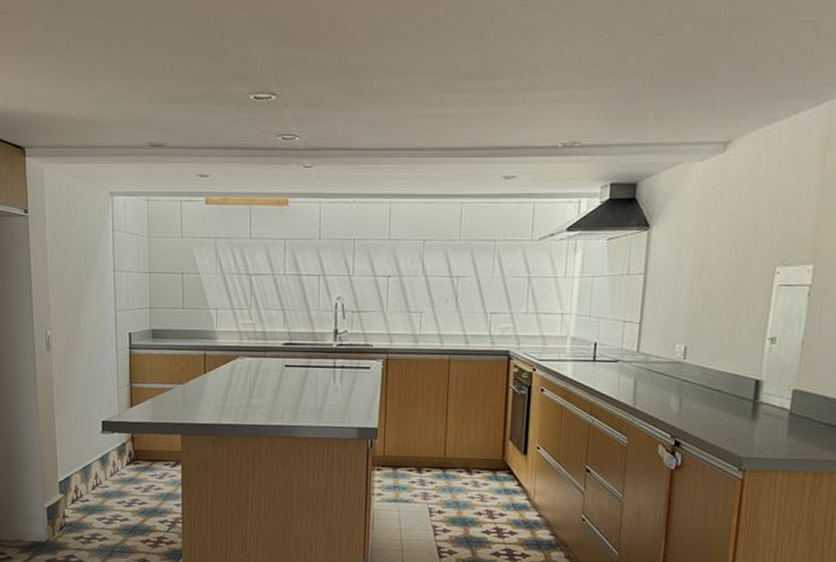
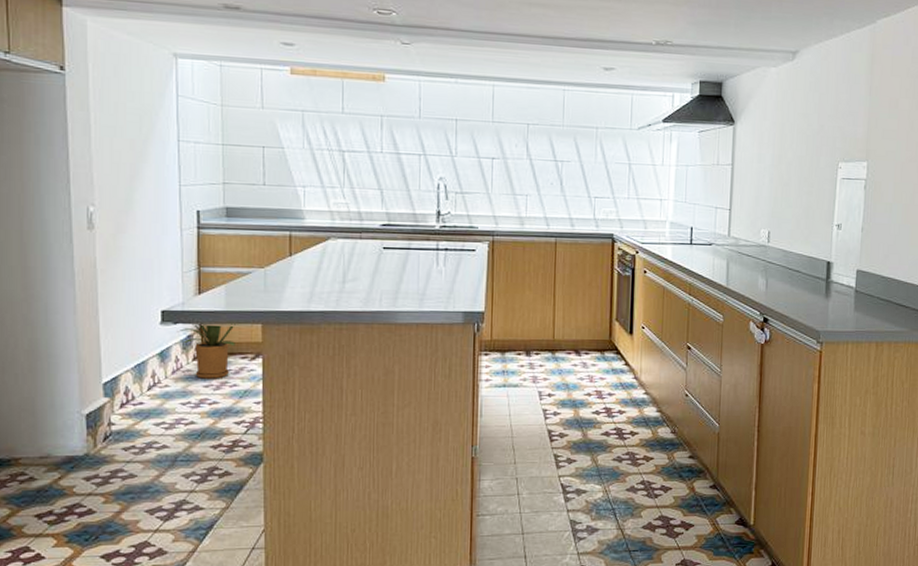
house plant: none [113,432,160,483] -> present [176,323,236,379]

